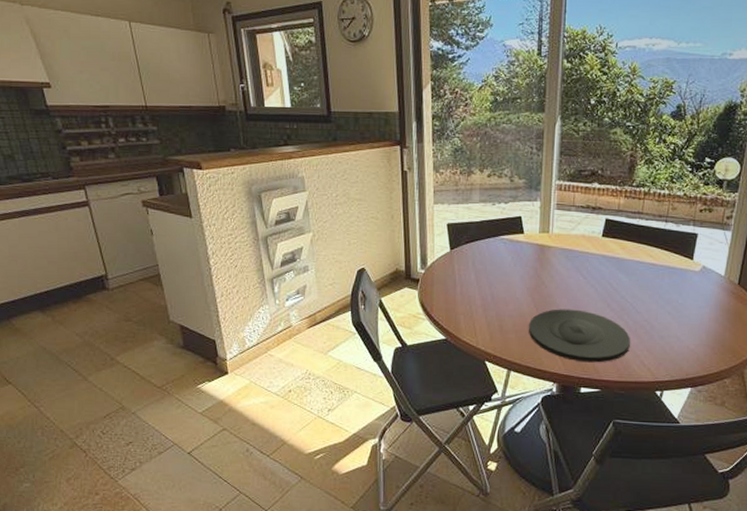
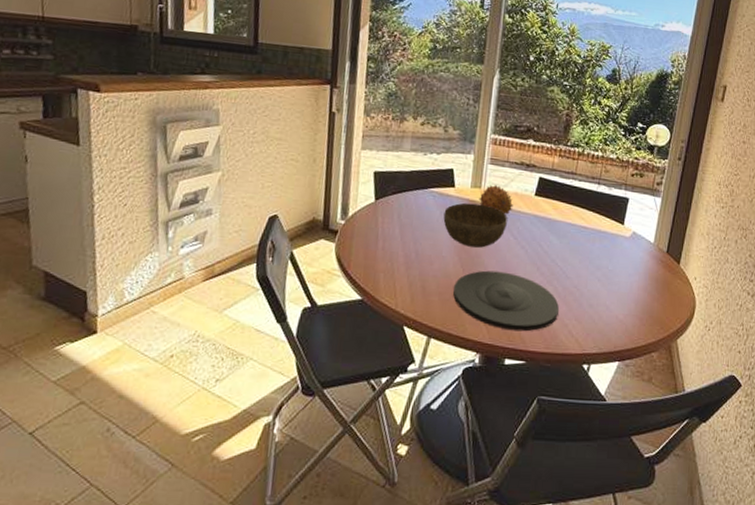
bowl: none [515,247,576,288] -> present [443,202,507,248]
fruit: none [547,229,582,256] -> present [479,185,514,215]

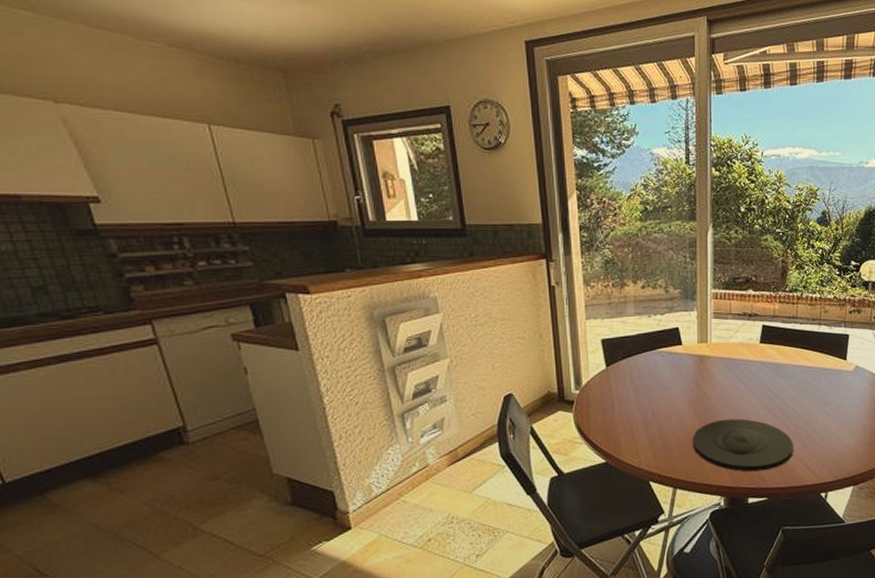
bowl: present [443,202,507,248] -> none [674,358,736,400]
fruit: present [479,185,514,215] -> none [706,338,741,365]

